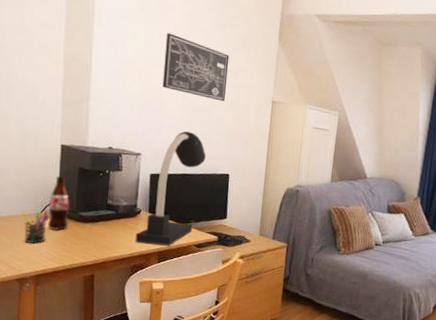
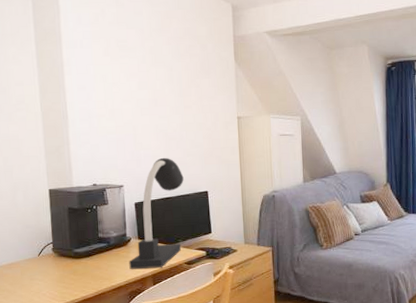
pen holder: present [22,210,50,244] -> none [21,252,47,286]
bottle: present [47,176,70,231] -> none [44,219,66,271]
wall art: present [162,33,230,102] -> none [131,71,194,125]

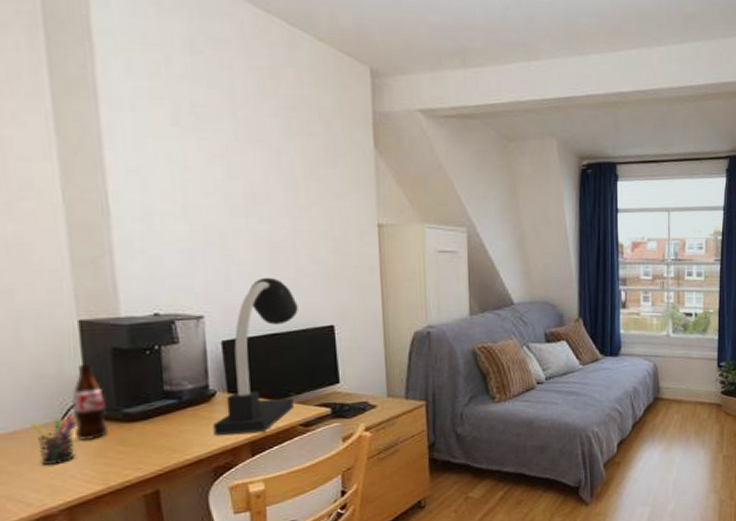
pen holder: none [21,252,47,286] -> present [30,414,77,465]
bottle: none [44,219,66,271] -> present [72,364,109,441]

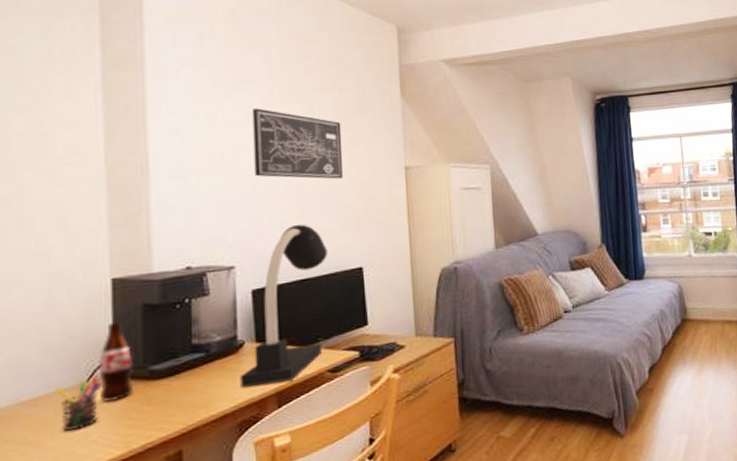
wall art: none [215,150,314,233] -> present [252,108,344,179]

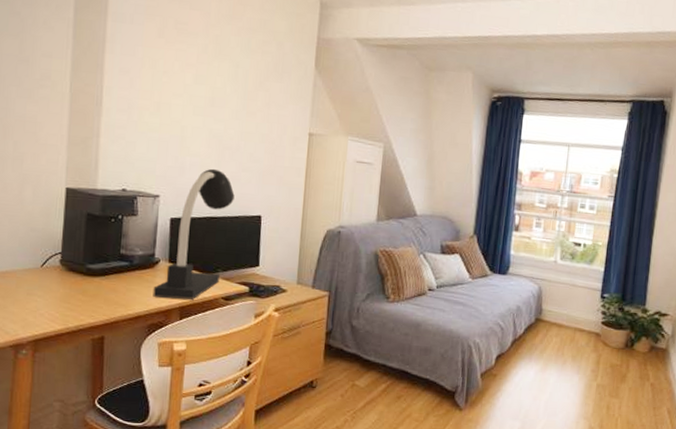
pen holder: present [55,375,102,432] -> none [18,263,52,303]
bottle: present [98,322,135,403] -> none [49,224,76,288]
wall art: present [252,108,344,179] -> none [184,60,260,135]

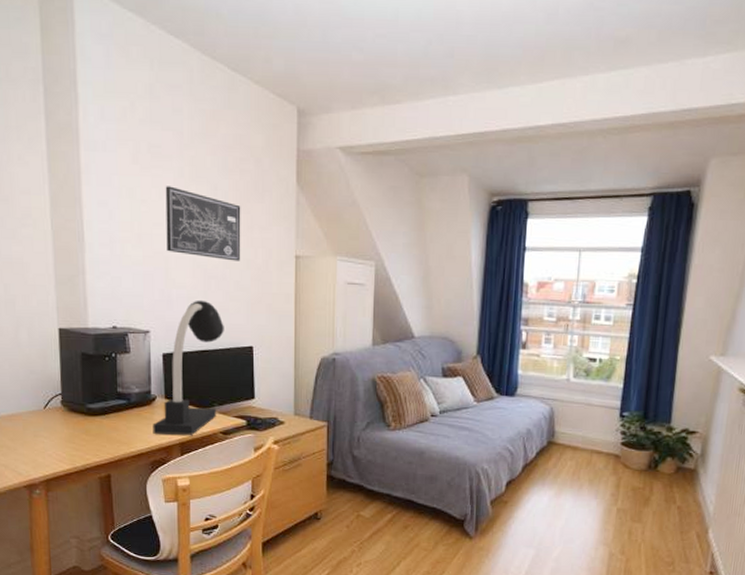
wall art: none [184,60,260,135] -> present [165,186,241,261]

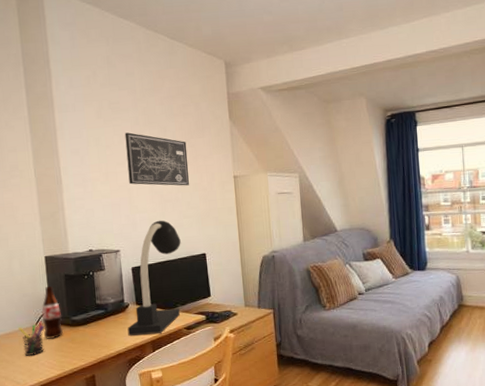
pen holder: none [23,405,54,444] -> present [18,321,45,356]
bottle: none [52,365,77,428] -> present [41,286,64,340]

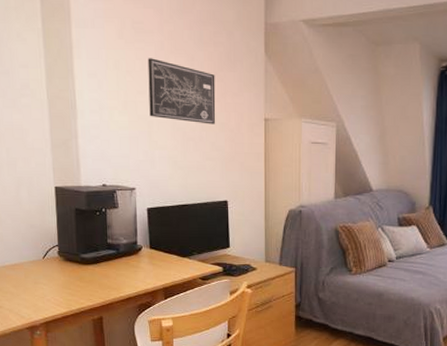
pen holder: present [18,321,45,356] -> none [24,255,52,290]
bottle: present [41,286,64,340] -> none [50,220,72,276]
desk lamp: present [127,220,181,336] -> none [139,159,202,281]

